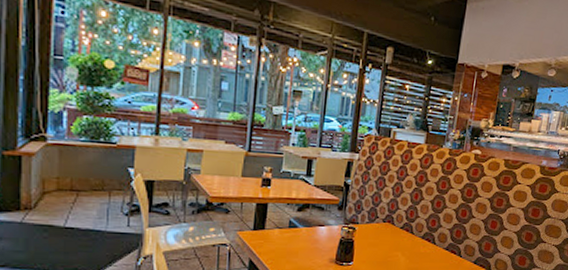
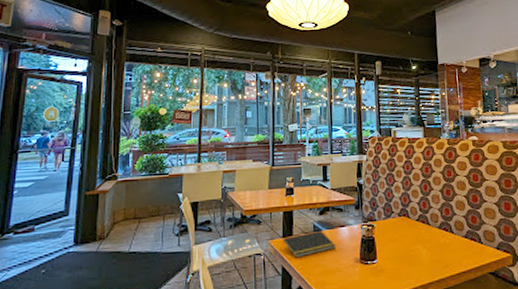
notepad: none [251,227,311,252] -> present [282,230,335,258]

